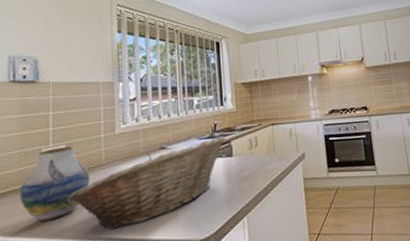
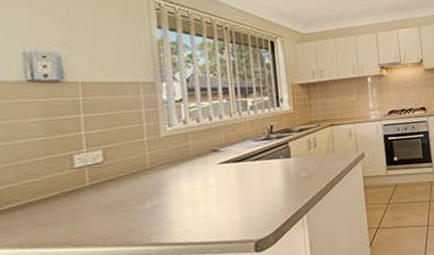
vase: present [20,145,91,222] -> none [50,150,135,231]
fruit basket: present [68,136,227,230] -> none [108,137,284,236]

